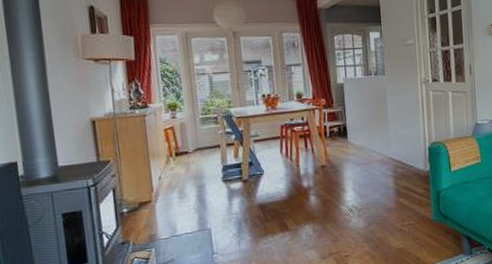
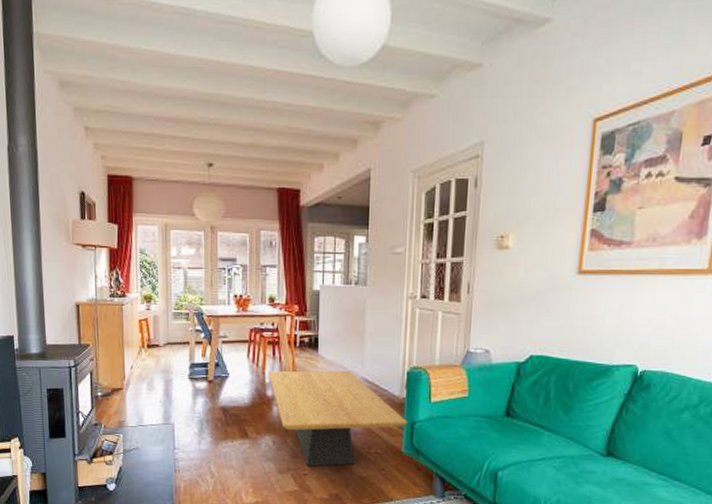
coffee table: none [302,153,433,248] -> present [268,370,407,467]

